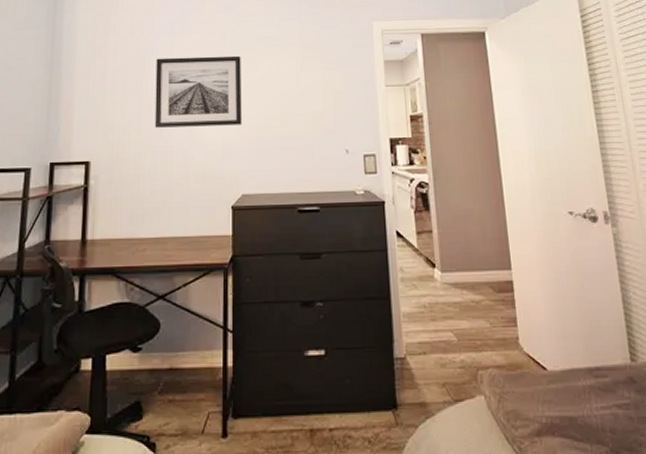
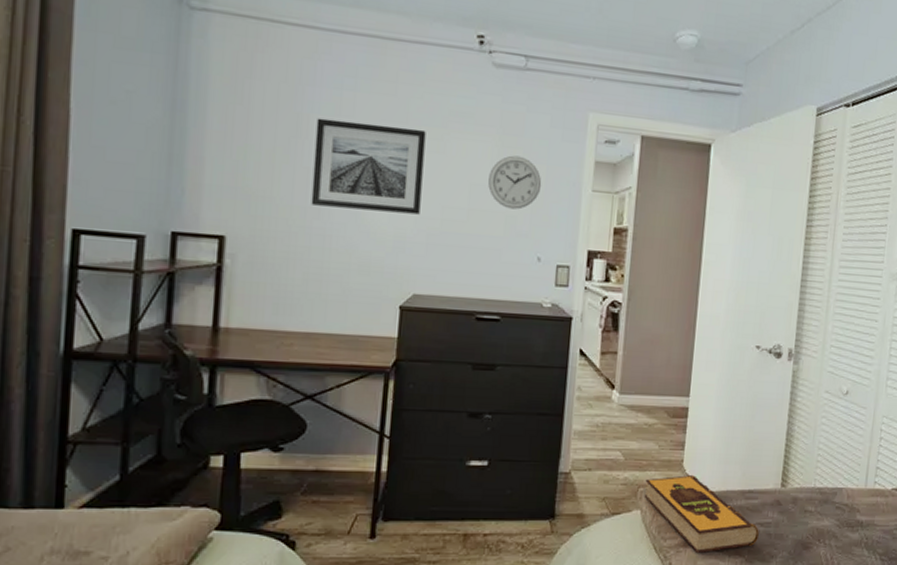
wall clock: none [296,65,341,111] -> present [488,155,542,210]
hardback book: none [483,354,619,443] -> present [644,475,759,553]

